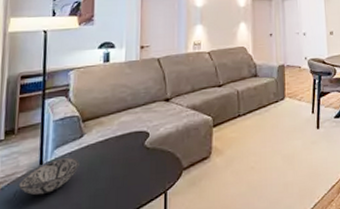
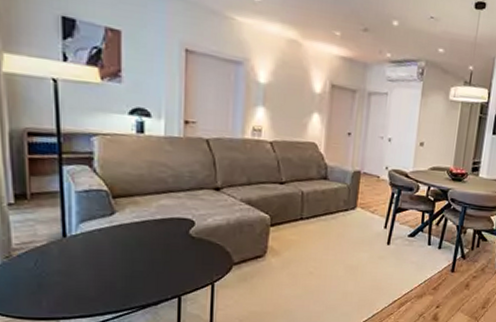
decorative bowl: present [18,158,80,196] -> none [38,234,111,268]

